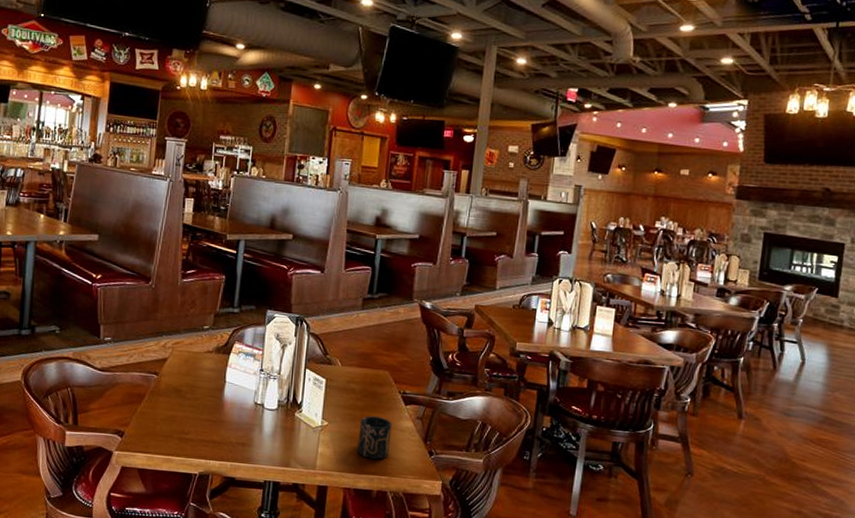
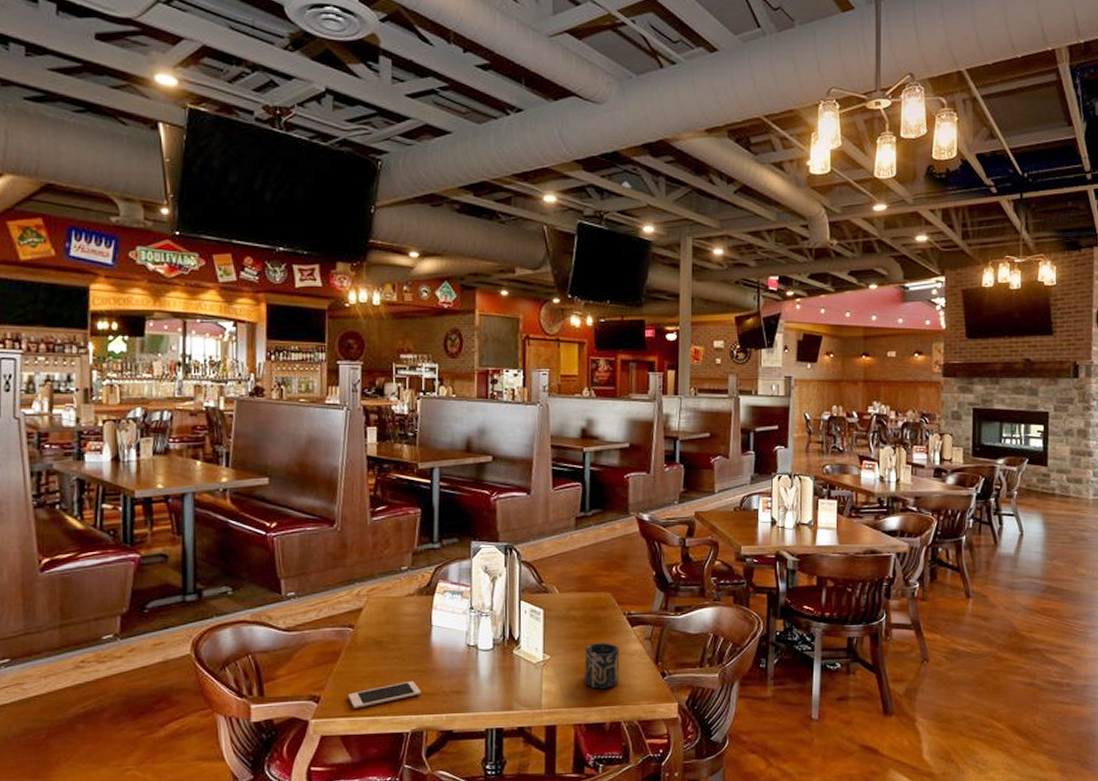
cell phone: none [148,428,211,447] -> present [348,680,421,709]

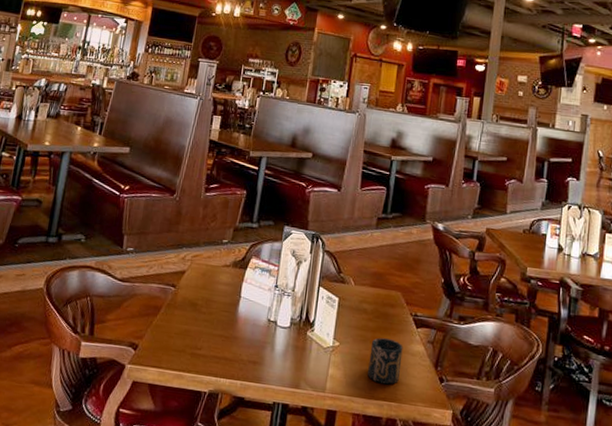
cell phone: present [348,680,421,709] -> none [161,344,223,362]

